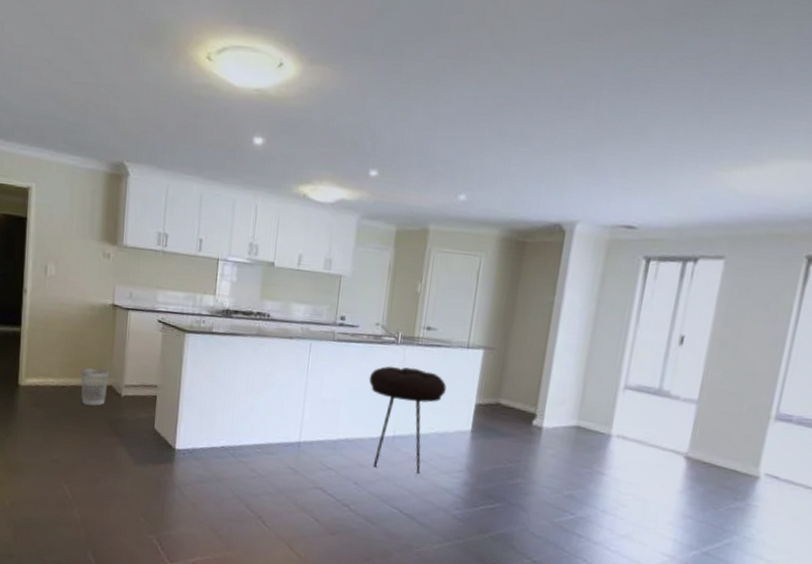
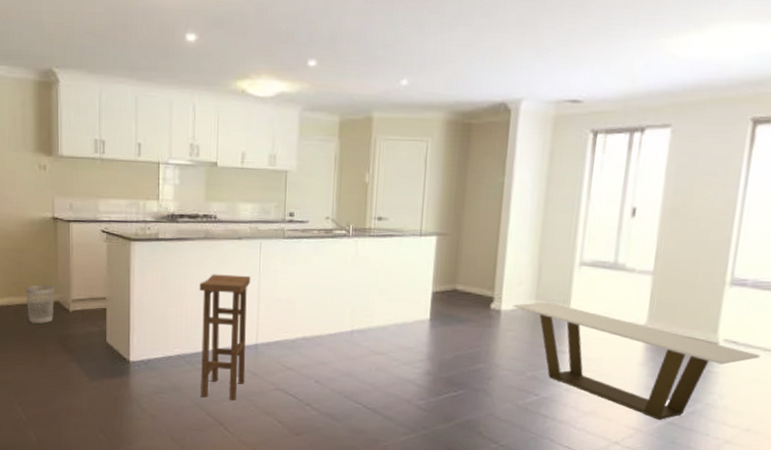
bar stool: none [241,370,299,496] -> present [199,274,251,400]
stool: present [369,366,447,474] -> none [322,259,402,367]
coffee table: none [554,422,802,549] -> present [513,301,761,420]

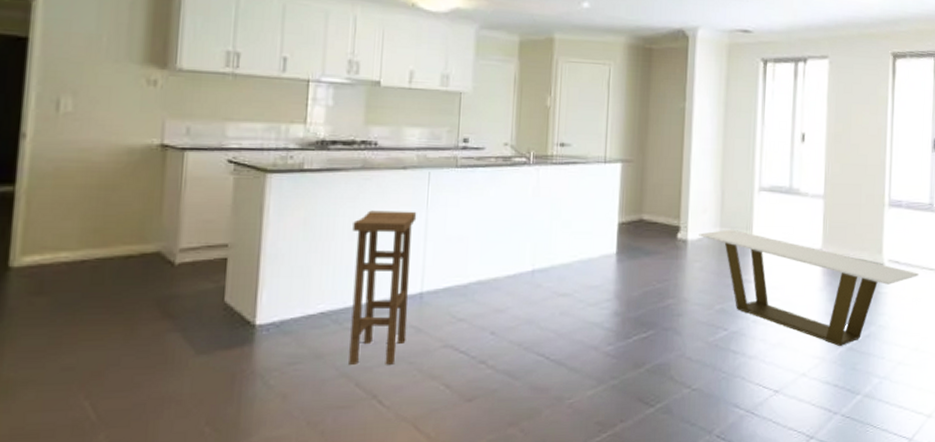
wastebasket: present [25,284,56,324] -> none [111,231,157,282]

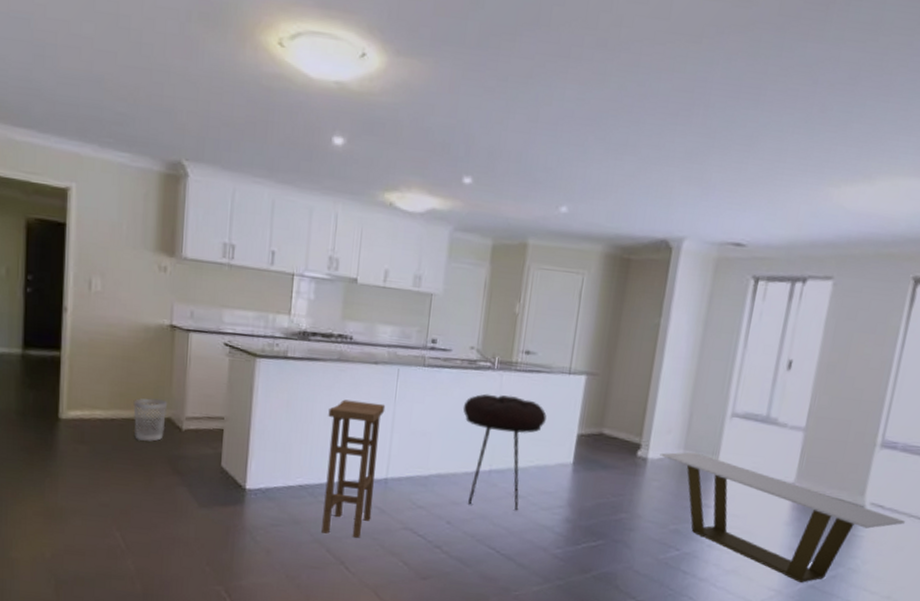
wastebasket: none [111,231,157,282] -> present [133,398,168,442]
stool: none [500,189,586,311] -> present [462,393,547,511]

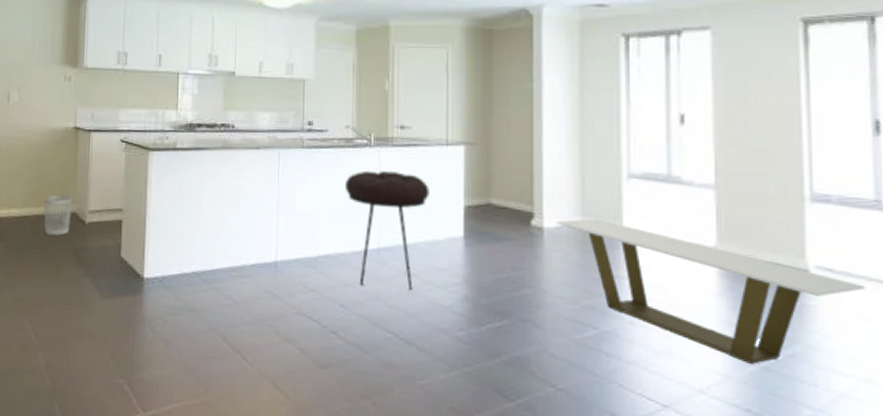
bar stool: present [321,399,386,538] -> none [216,185,270,325]

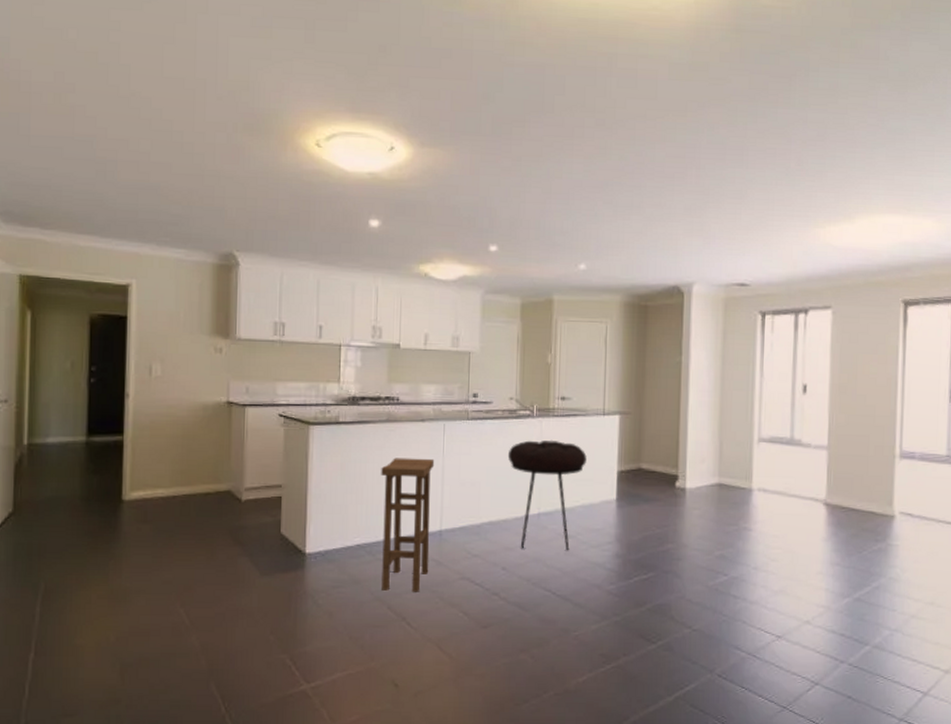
wastebasket: present [43,195,73,236] -> none [194,473,228,515]
bar stool: none [216,185,270,325] -> present [381,458,435,592]
coffee table: present [556,218,866,364] -> none [697,478,936,596]

